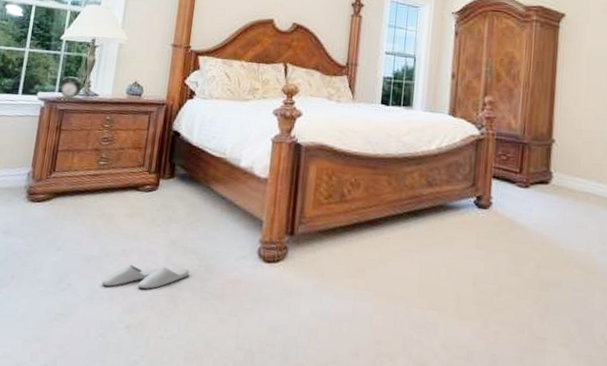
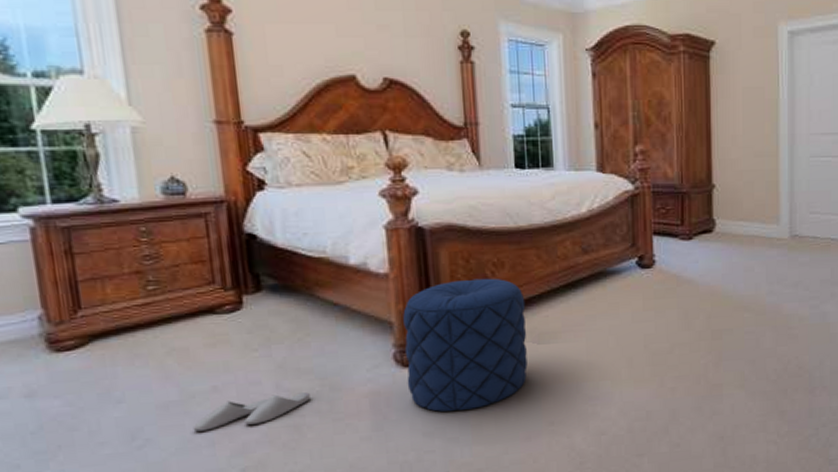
alarm clock: present [56,76,83,101] -> none [50,180,93,214]
pouf: none [264,193,373,313] -> present [403,278,528,412]

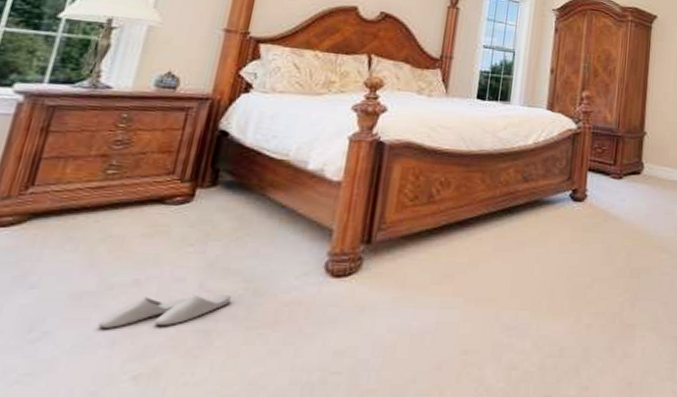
pouf: present [403,278,528,412] -> none [331,195,463,330]

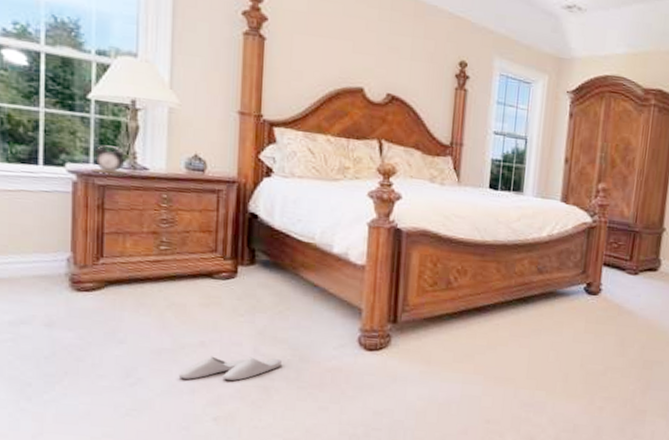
alarm clock: none [44,64,89,95] -> present [92,145,127,176]

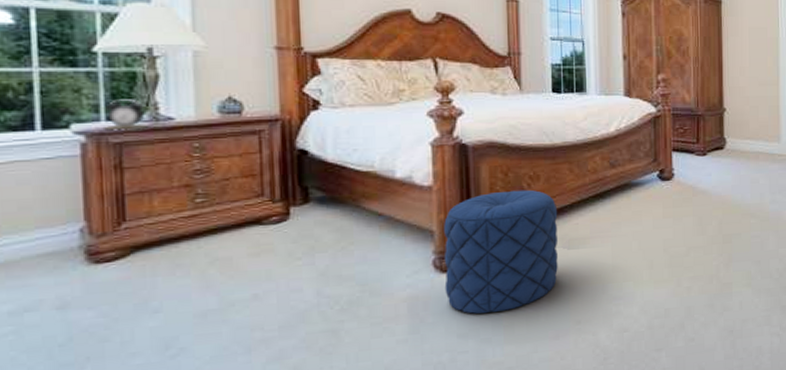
slippers: present [178,356,282,381] -> none [229,298,350,339]
pouf: none [366,280,481,398] -> present [443,189,558,314]

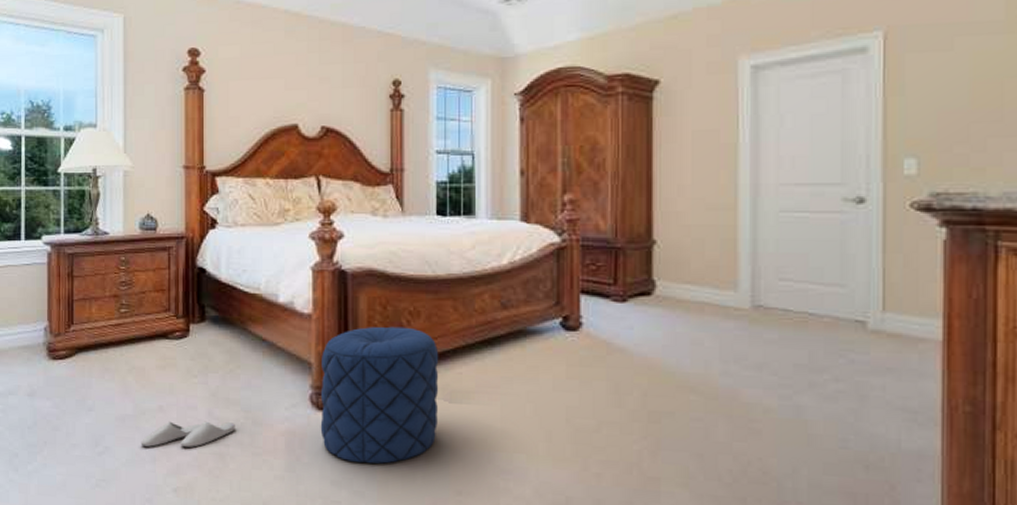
alarm clock: present [104,99,148,131] -> none [62,215,91,243]
slippers: none [229,298,350,339] -> present [140,421,235,448]

